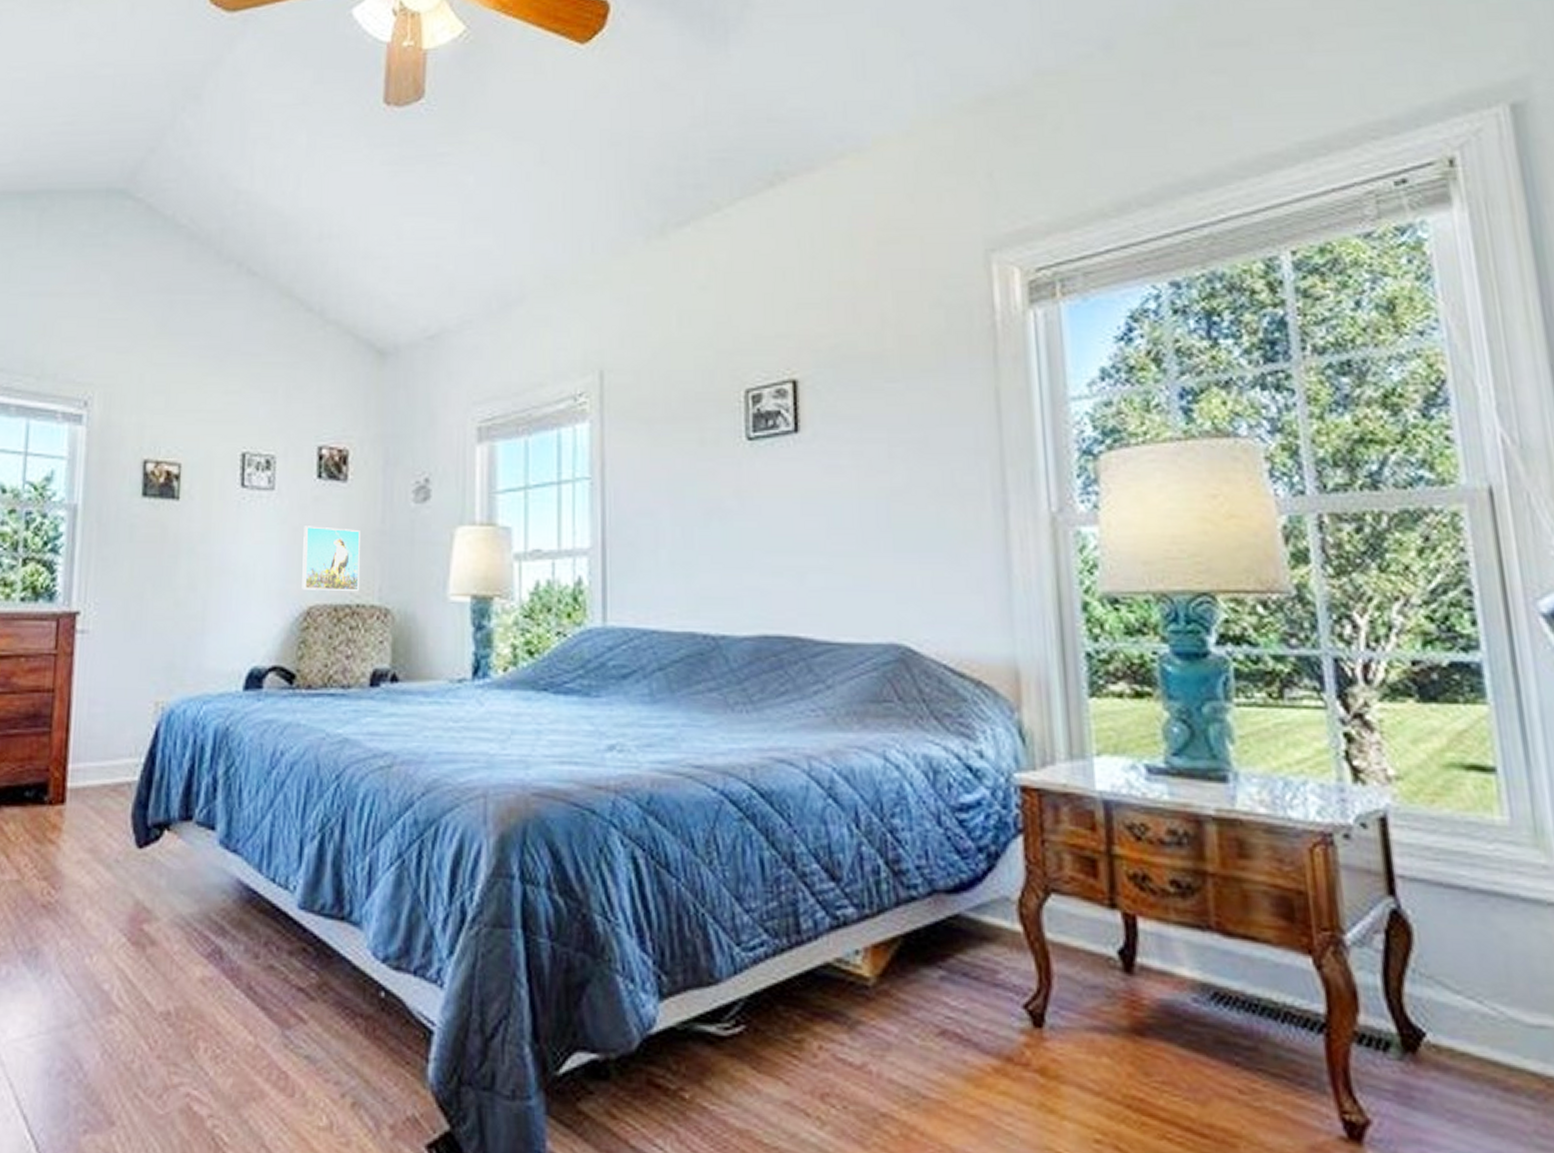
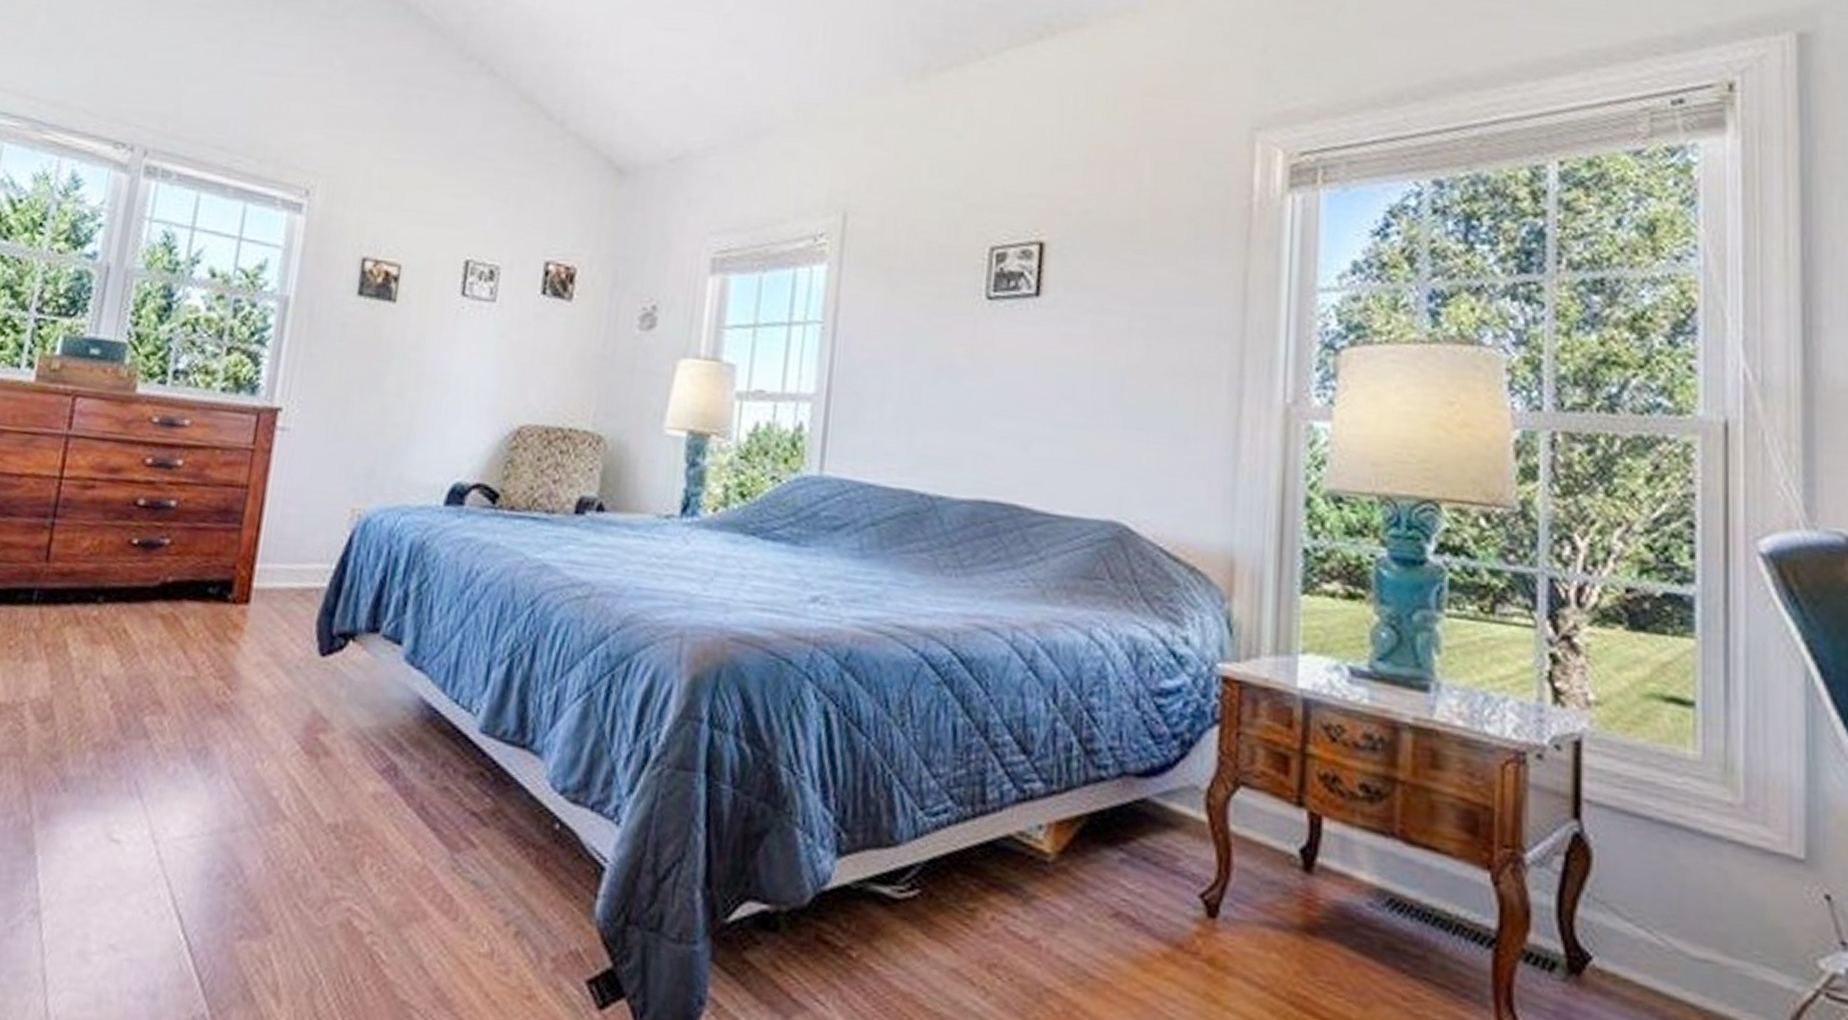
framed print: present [302,526,360,592] -> none [514,342,580,416]

